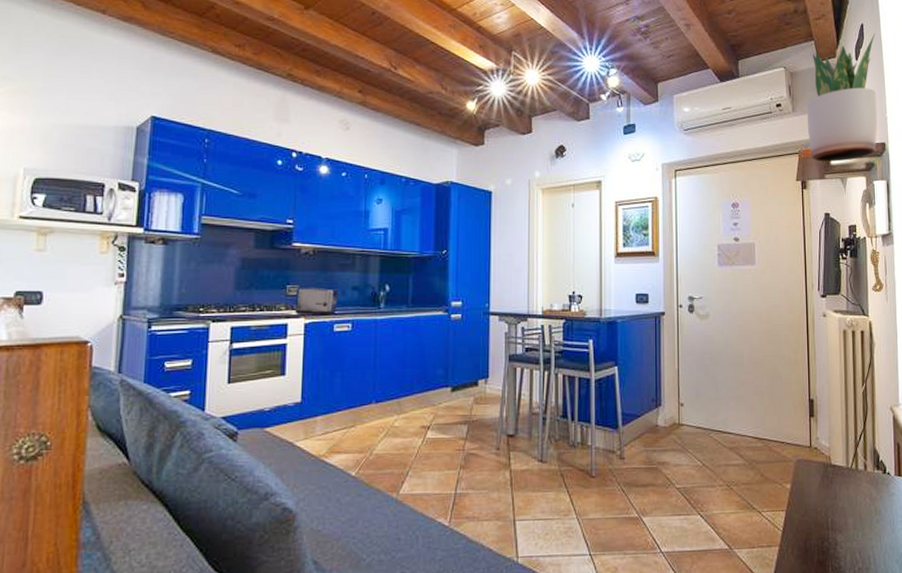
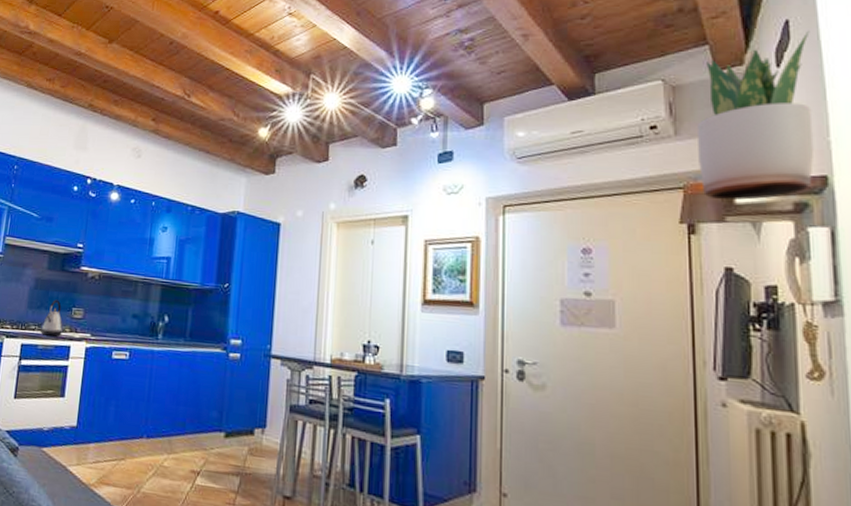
kettle: none [251,278,279,316] -> present [40,299,64,337]
toaster: present [294,287,339,316] -> none [78,310,120,342]

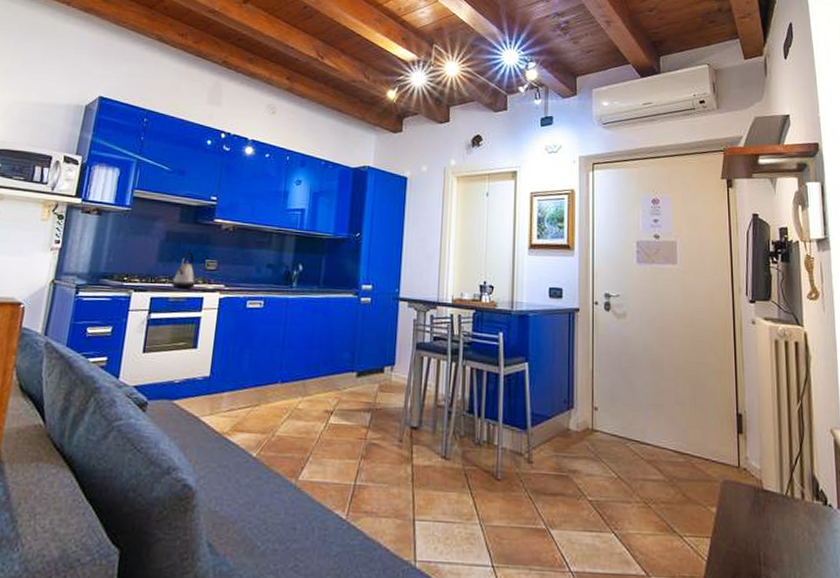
planter: present [698,31,815,200] -> none [733,33,810,161]

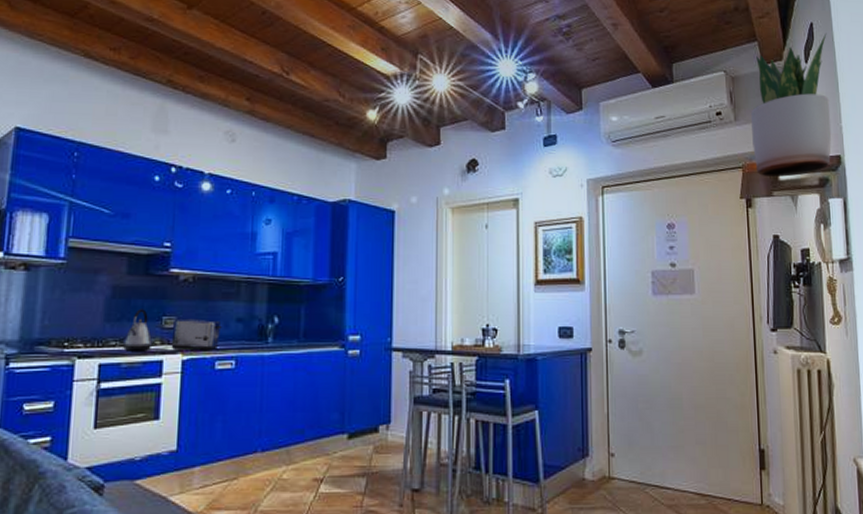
toaster: none [211,262,254,292] -> present [171,318,222,351]
planter: none [733,33,810,161] -> present [751,33,832,177]

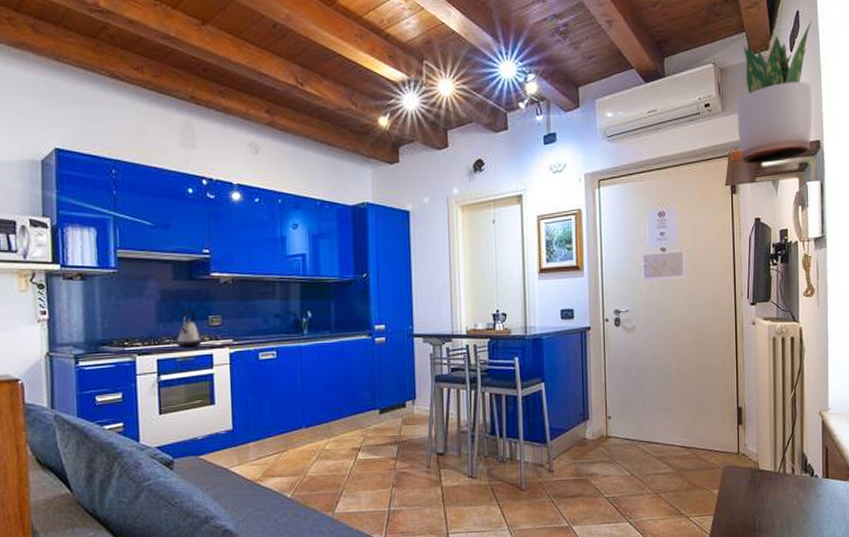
toaster: present [171,318,222,351] -> none [218,316,262,345]

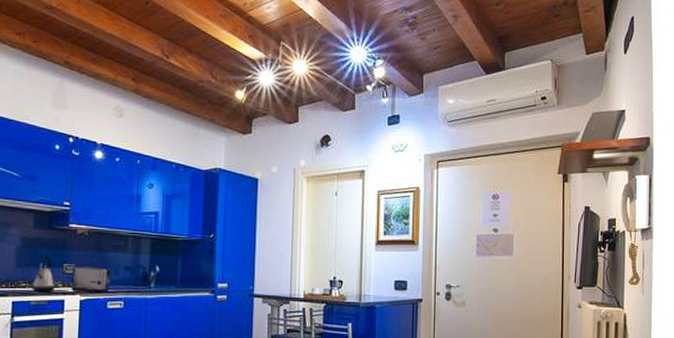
toaster: none [218,316,262,345] -> present [71,266,112,293]
planter: present [738,21,813,163] -> none [572,26,646,156]

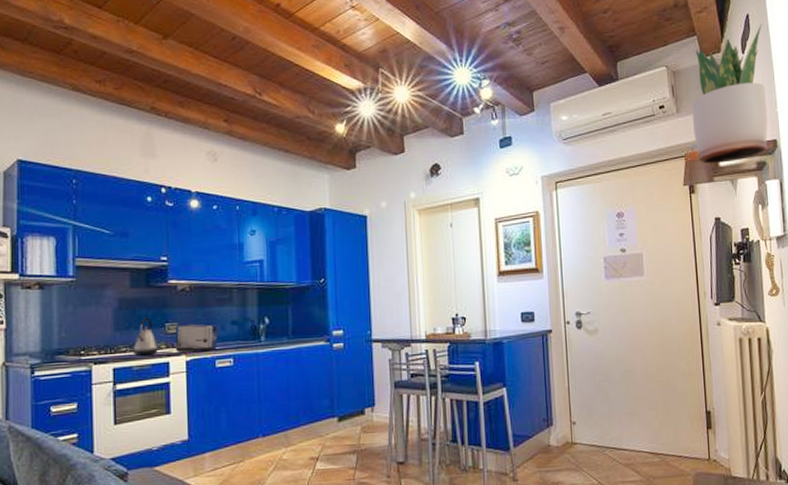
planter: none [572,26,646,156] -> present [692,24,768,163]

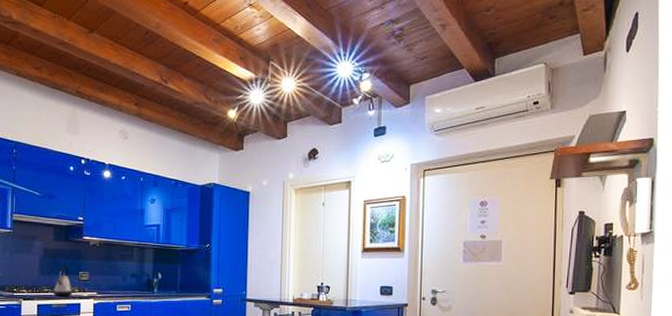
toaster: present [175,323,219,352] -> none [86,273,121,298]
planter: present [692,24,768,163] -> none [566,22,652,159]

